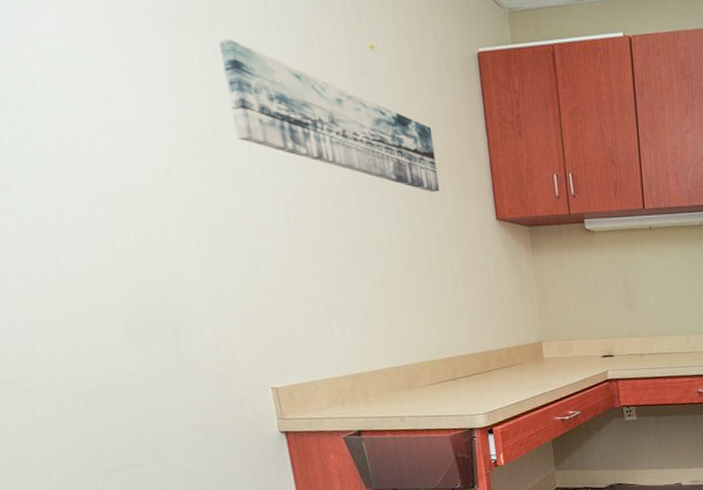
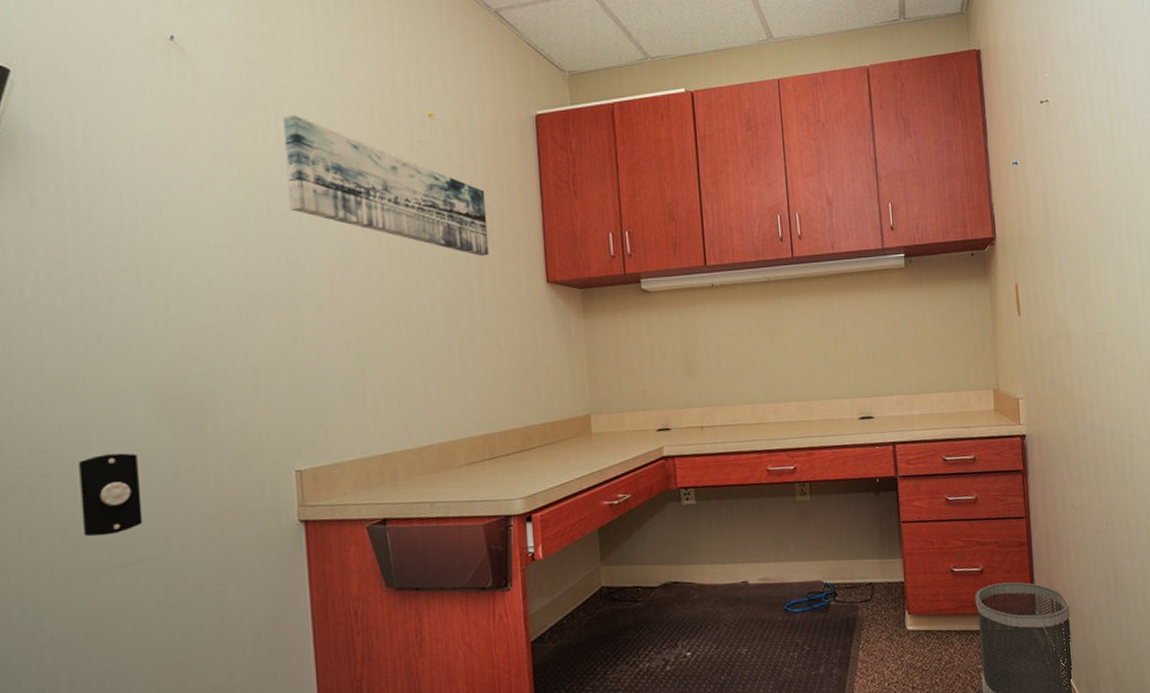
light switch: none [58,370,131,445] -> present [79,453,143,537]

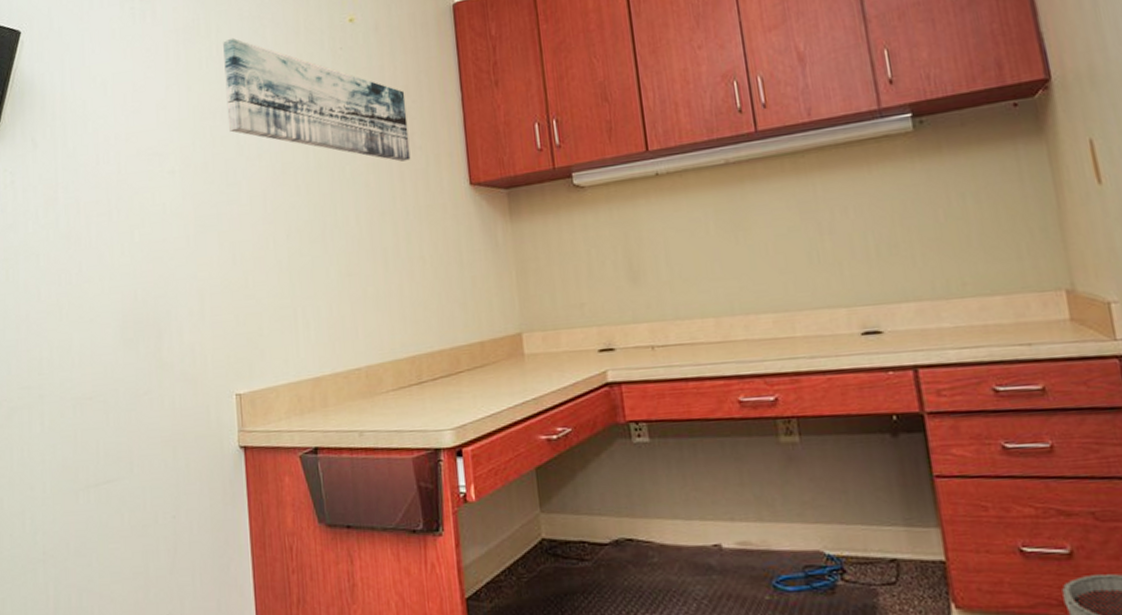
light switch: present [79,453,143,537] -> none [65,375,112,456]

